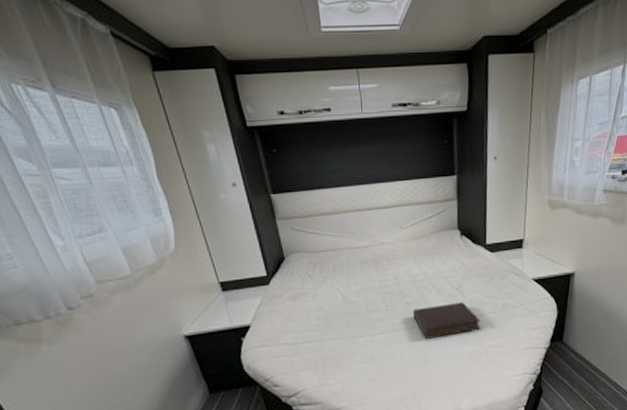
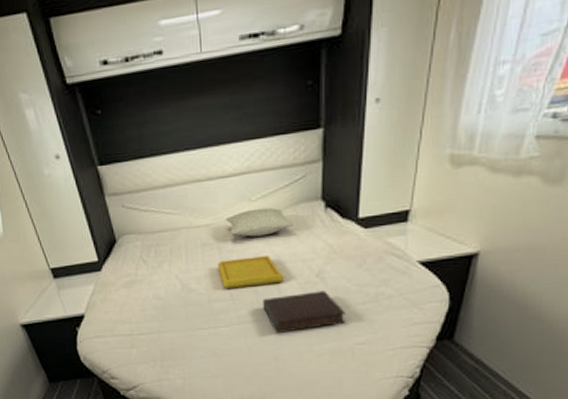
serving tray: none [374,272,430,301] -> present [218,254,284,289]
pillow: none [381,234,438,257] -> present [225,207,296,237]

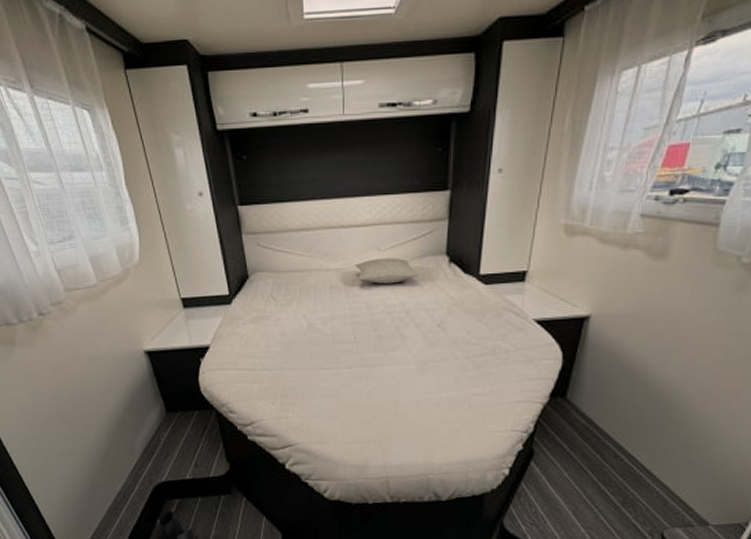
serving tray: present [218,254,284,289] -> none [344,302,407,332]
book: present [263,291,345,333] -> none [386,340,464,379]

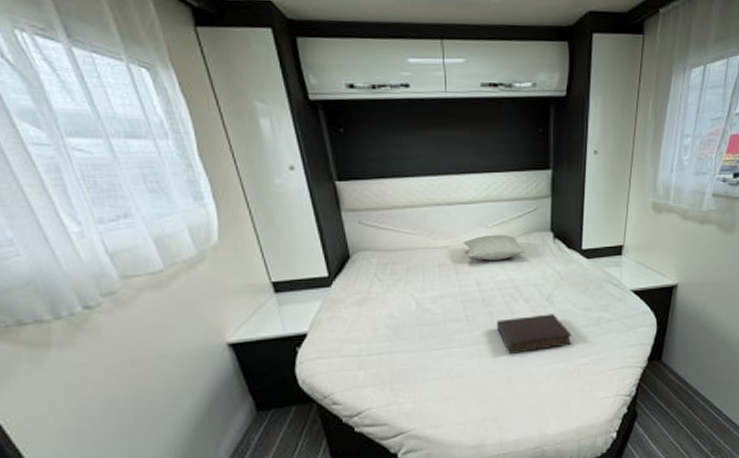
book: none [386,340,464,379] -> present [497,314,572,354]

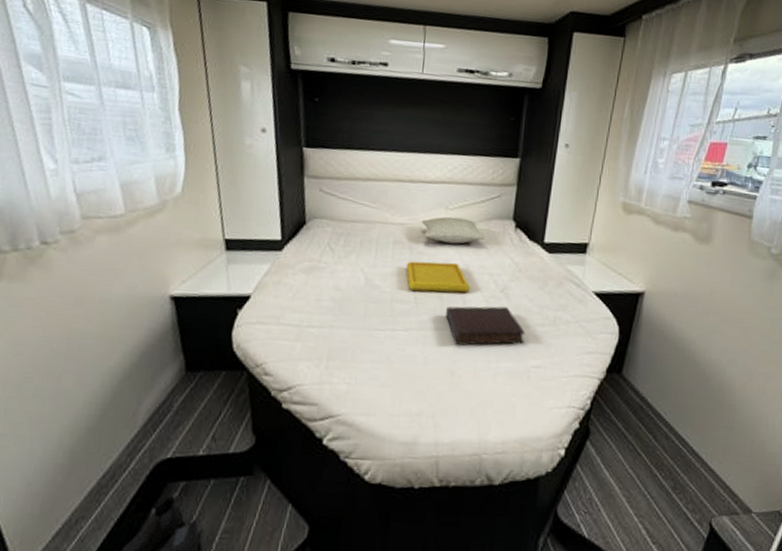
serving tray: none [454,278,517,310] -> present [406,261,470,293]

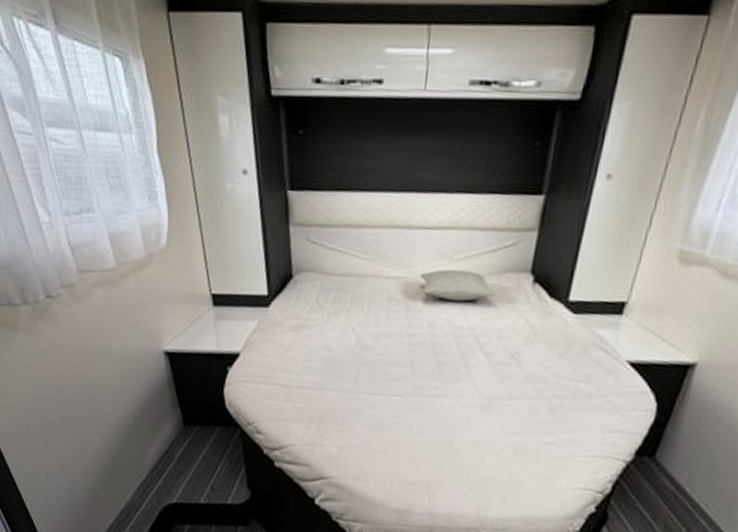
serving tray: present [406,261,470,293] -> none [401,320,475,358]
book: present [446,306,525,346] -> none [445,371,538,418]

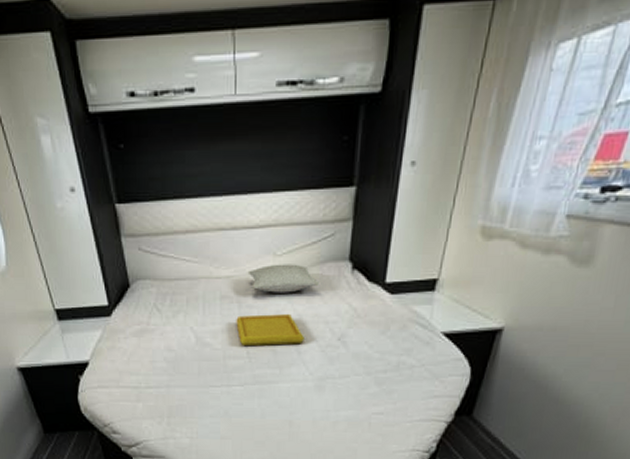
serving tray: none [401,320,475,358] -> present [236,313,304,346]

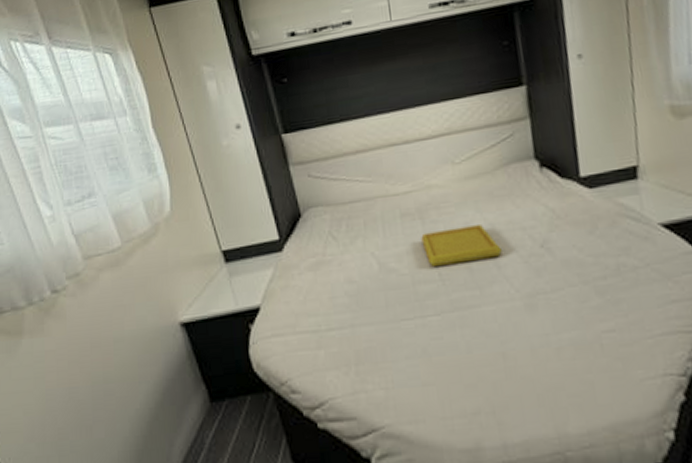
pillow: present [247,264,321,293] -> none [426,170,508,204]

